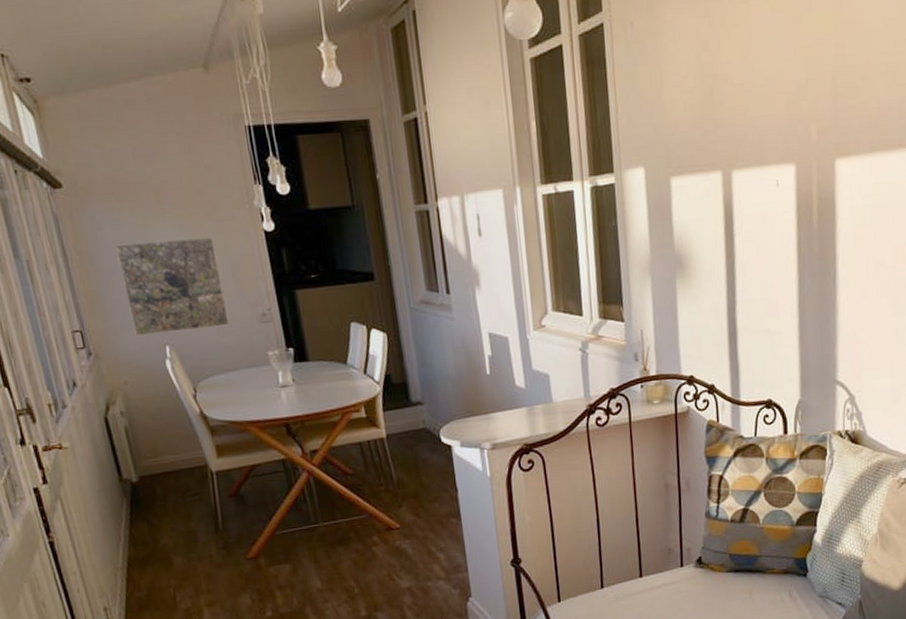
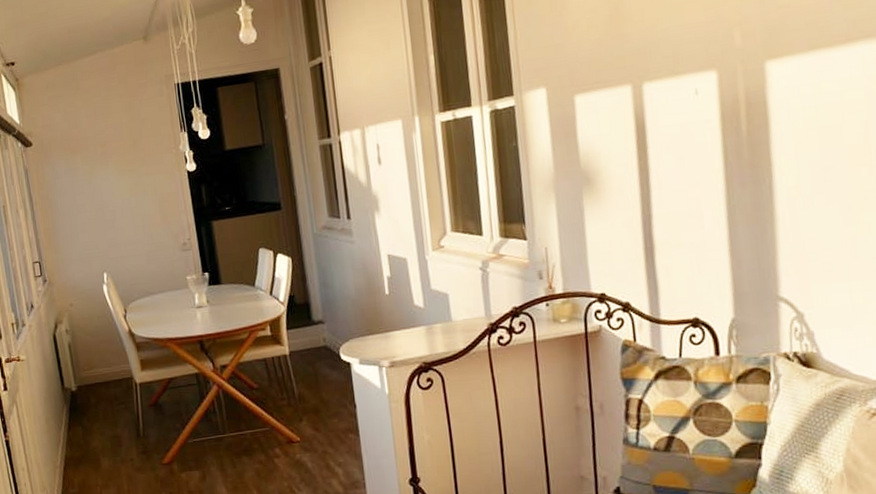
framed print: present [116,237,230,337] -> none [69,179,156,266]

